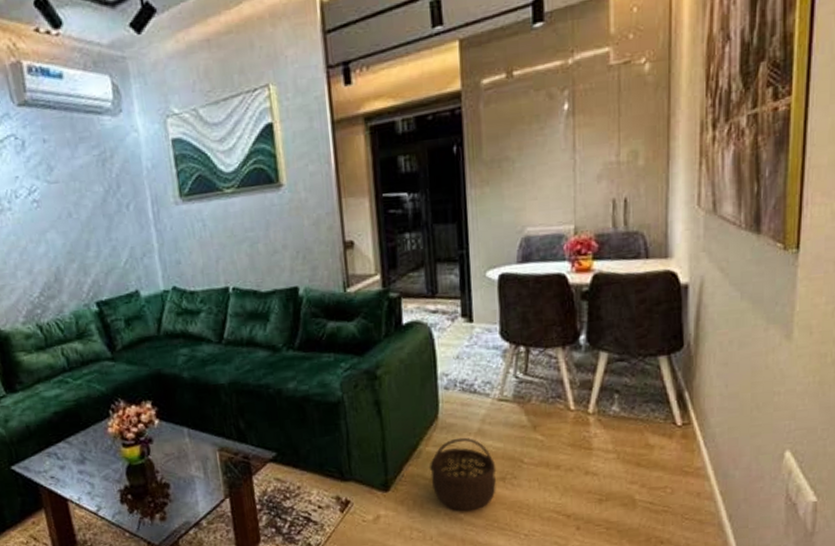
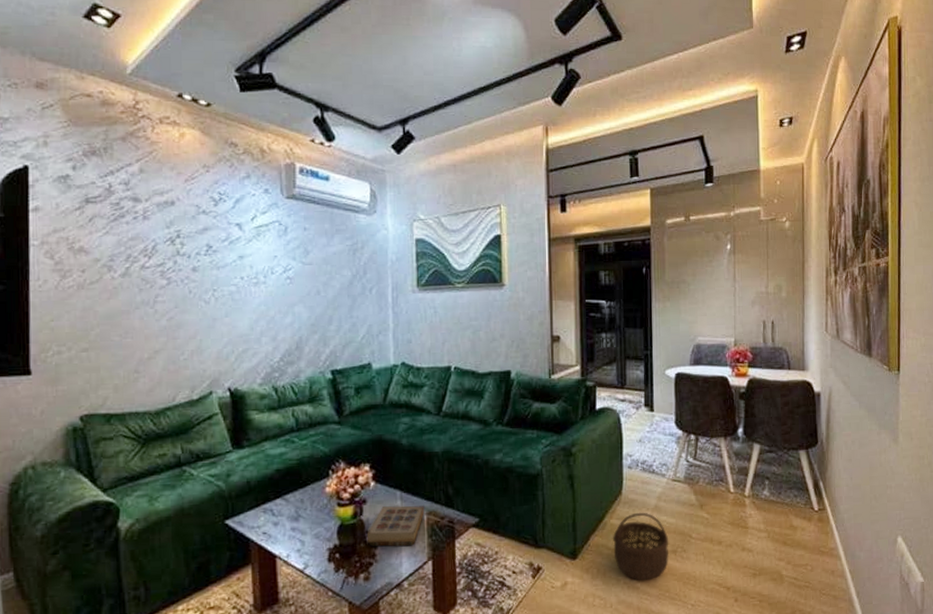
book: none [157,442,217,486] -> present [366,505,425,547]

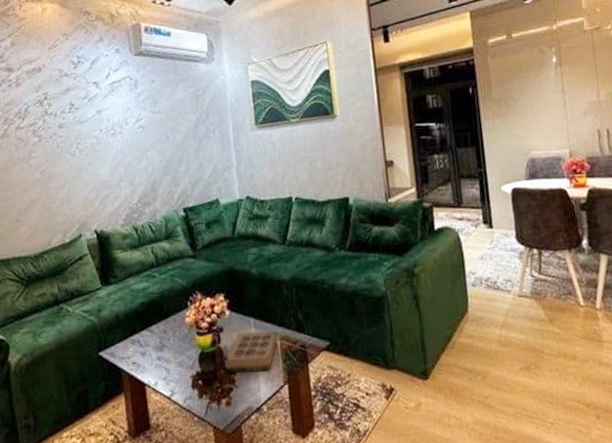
wicker basket: present [612,512,670,580] -> none [462,329,523,399]

